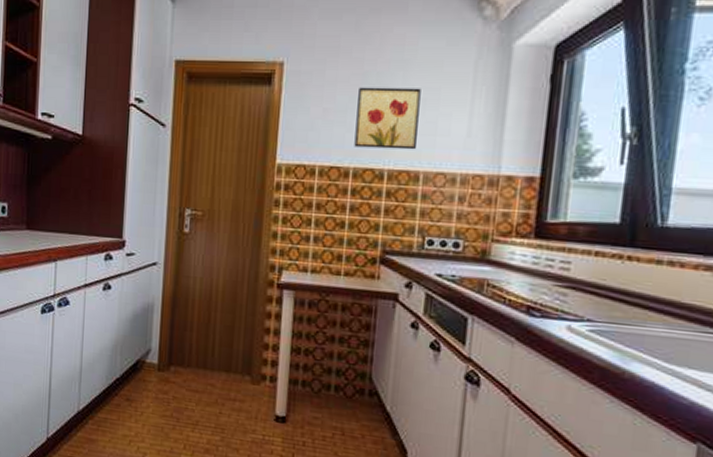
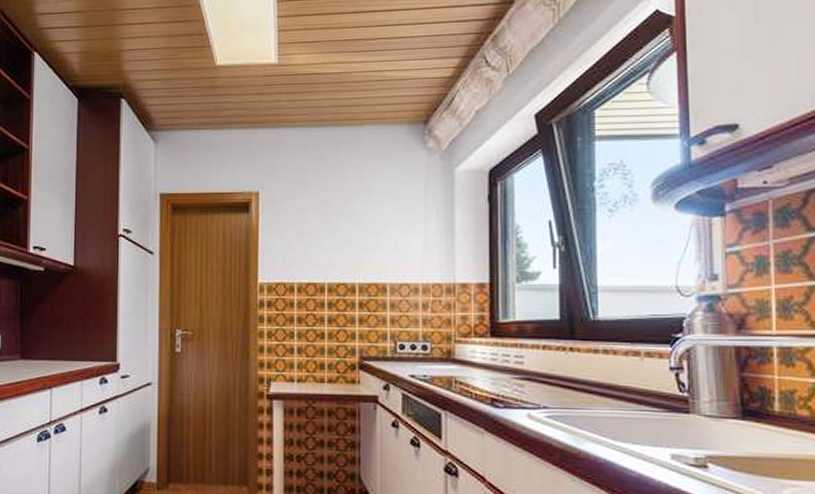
wall art: present [354,87,421,150] -> none [327,210,381,265]

